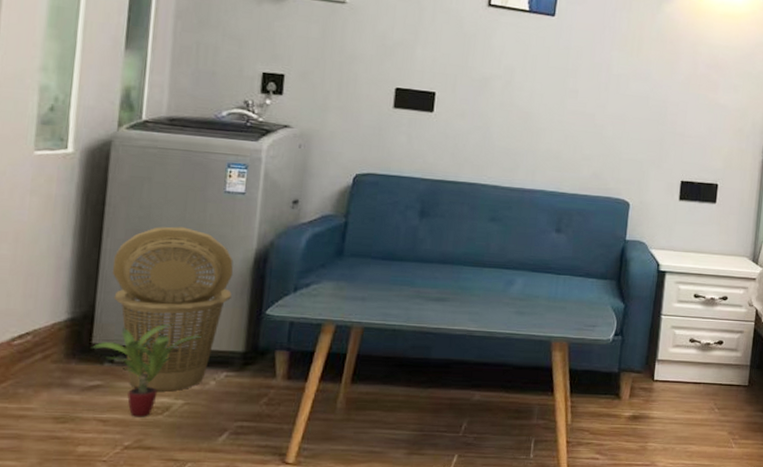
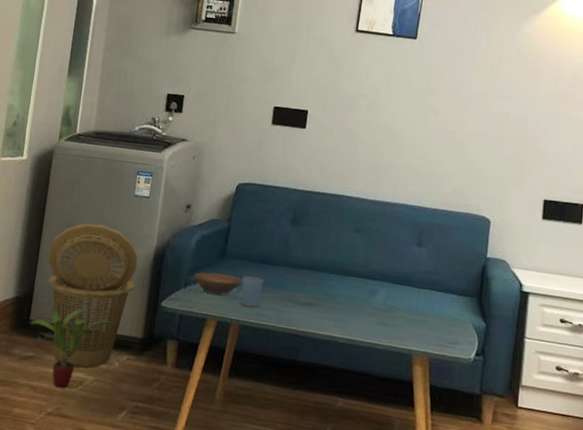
bowl: none [305,272,364,296] -> present [194,272,242,294]
mug: none [362,275,389,307] -> present [240,276,264,307]

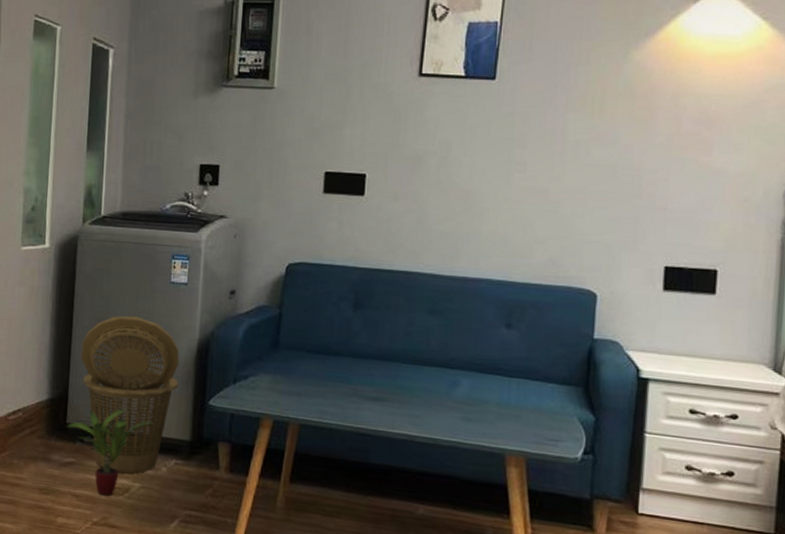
bowl: present [194,272,242,294] -> none [244,365,299,390]
mug: present [240,276,264,307] -> none [298,369,324,403]

